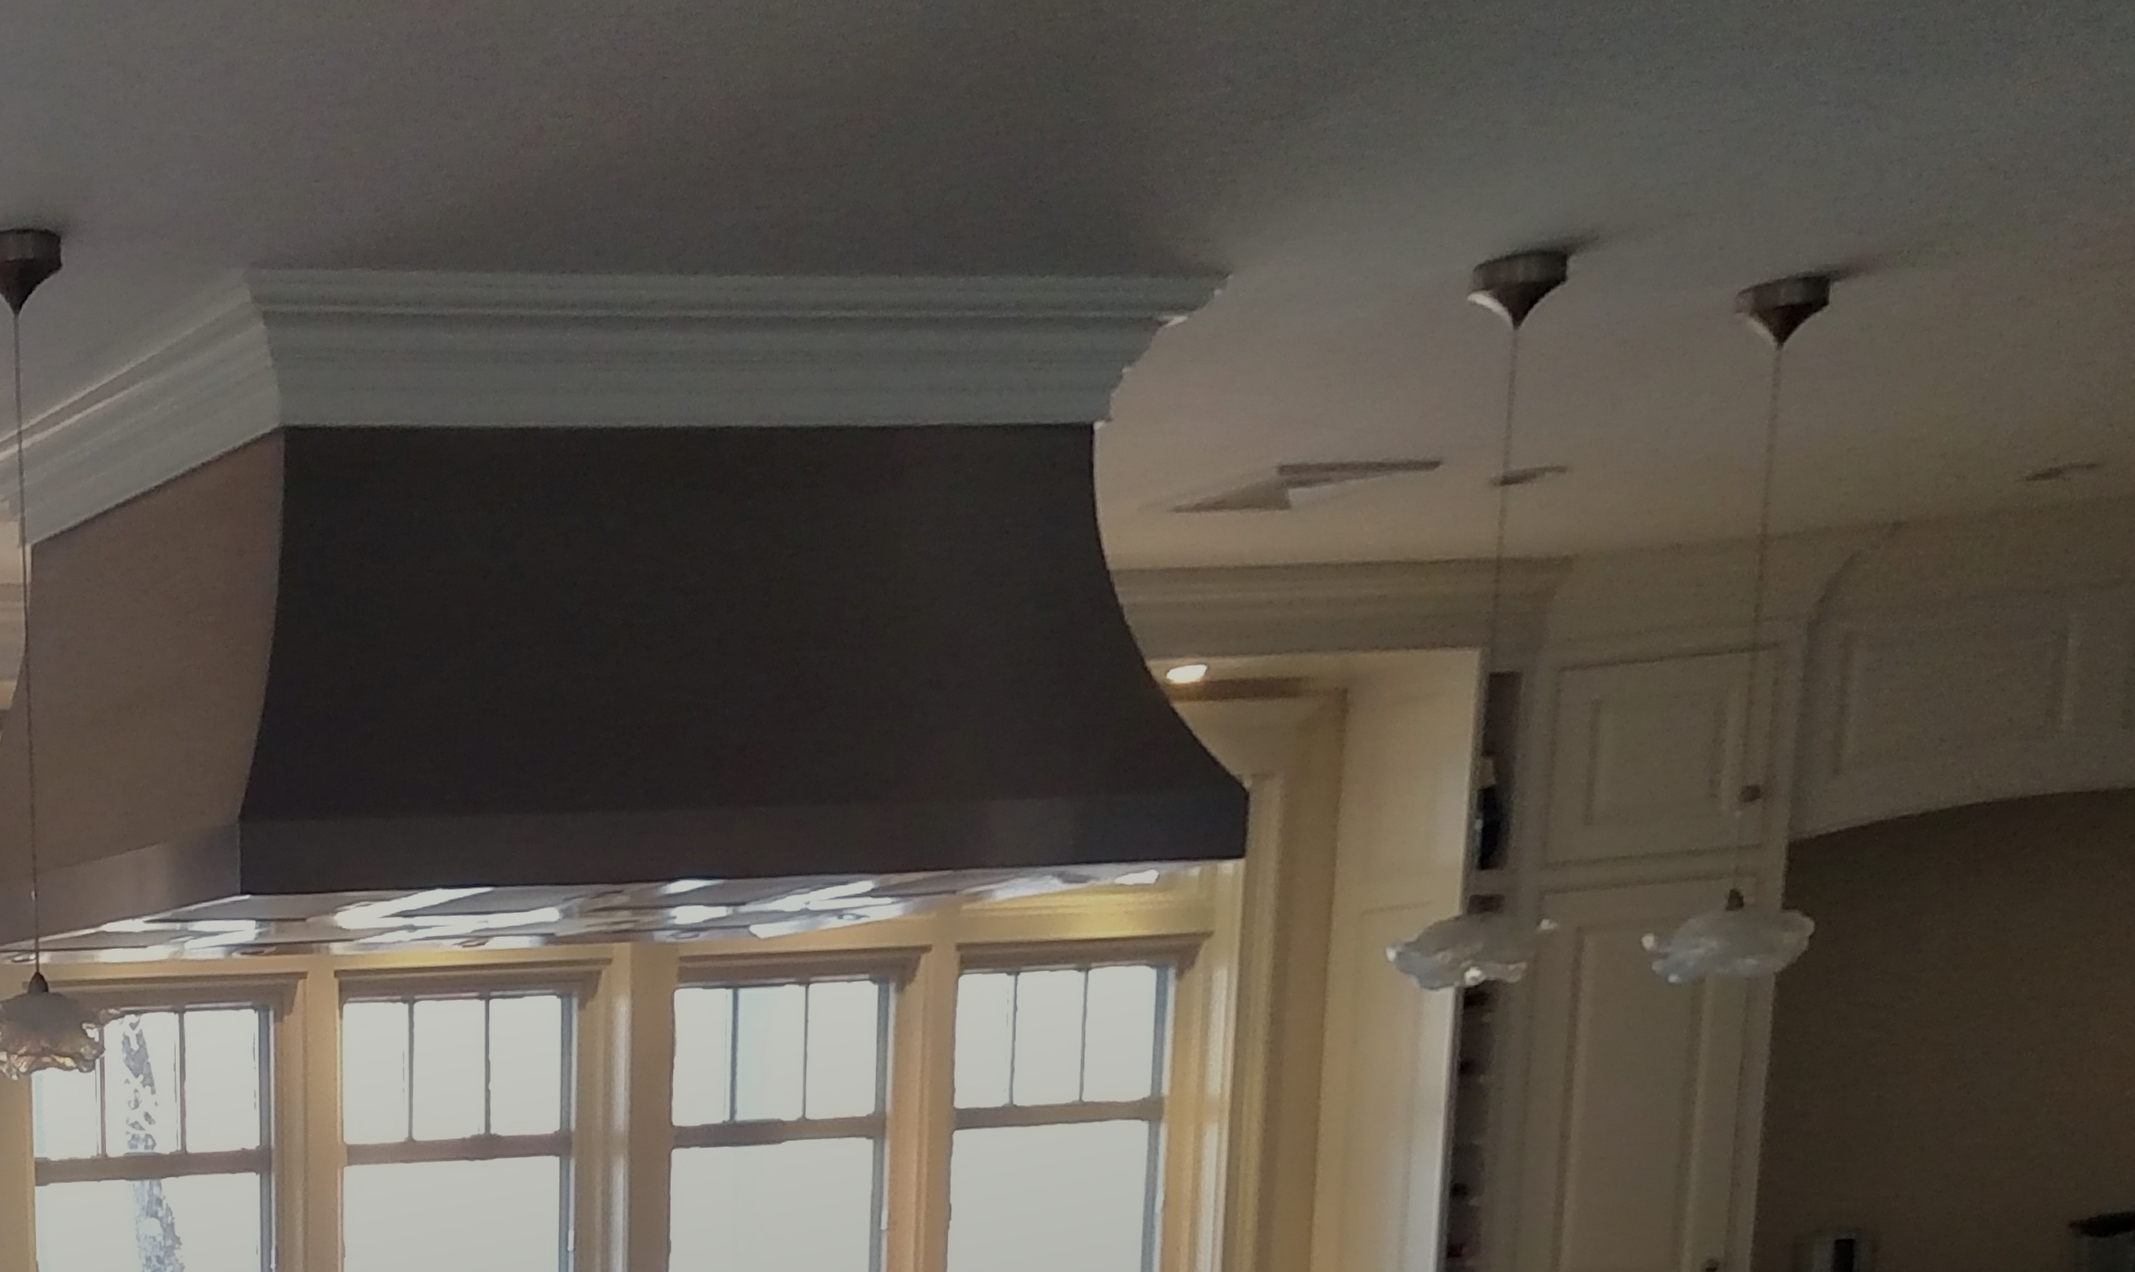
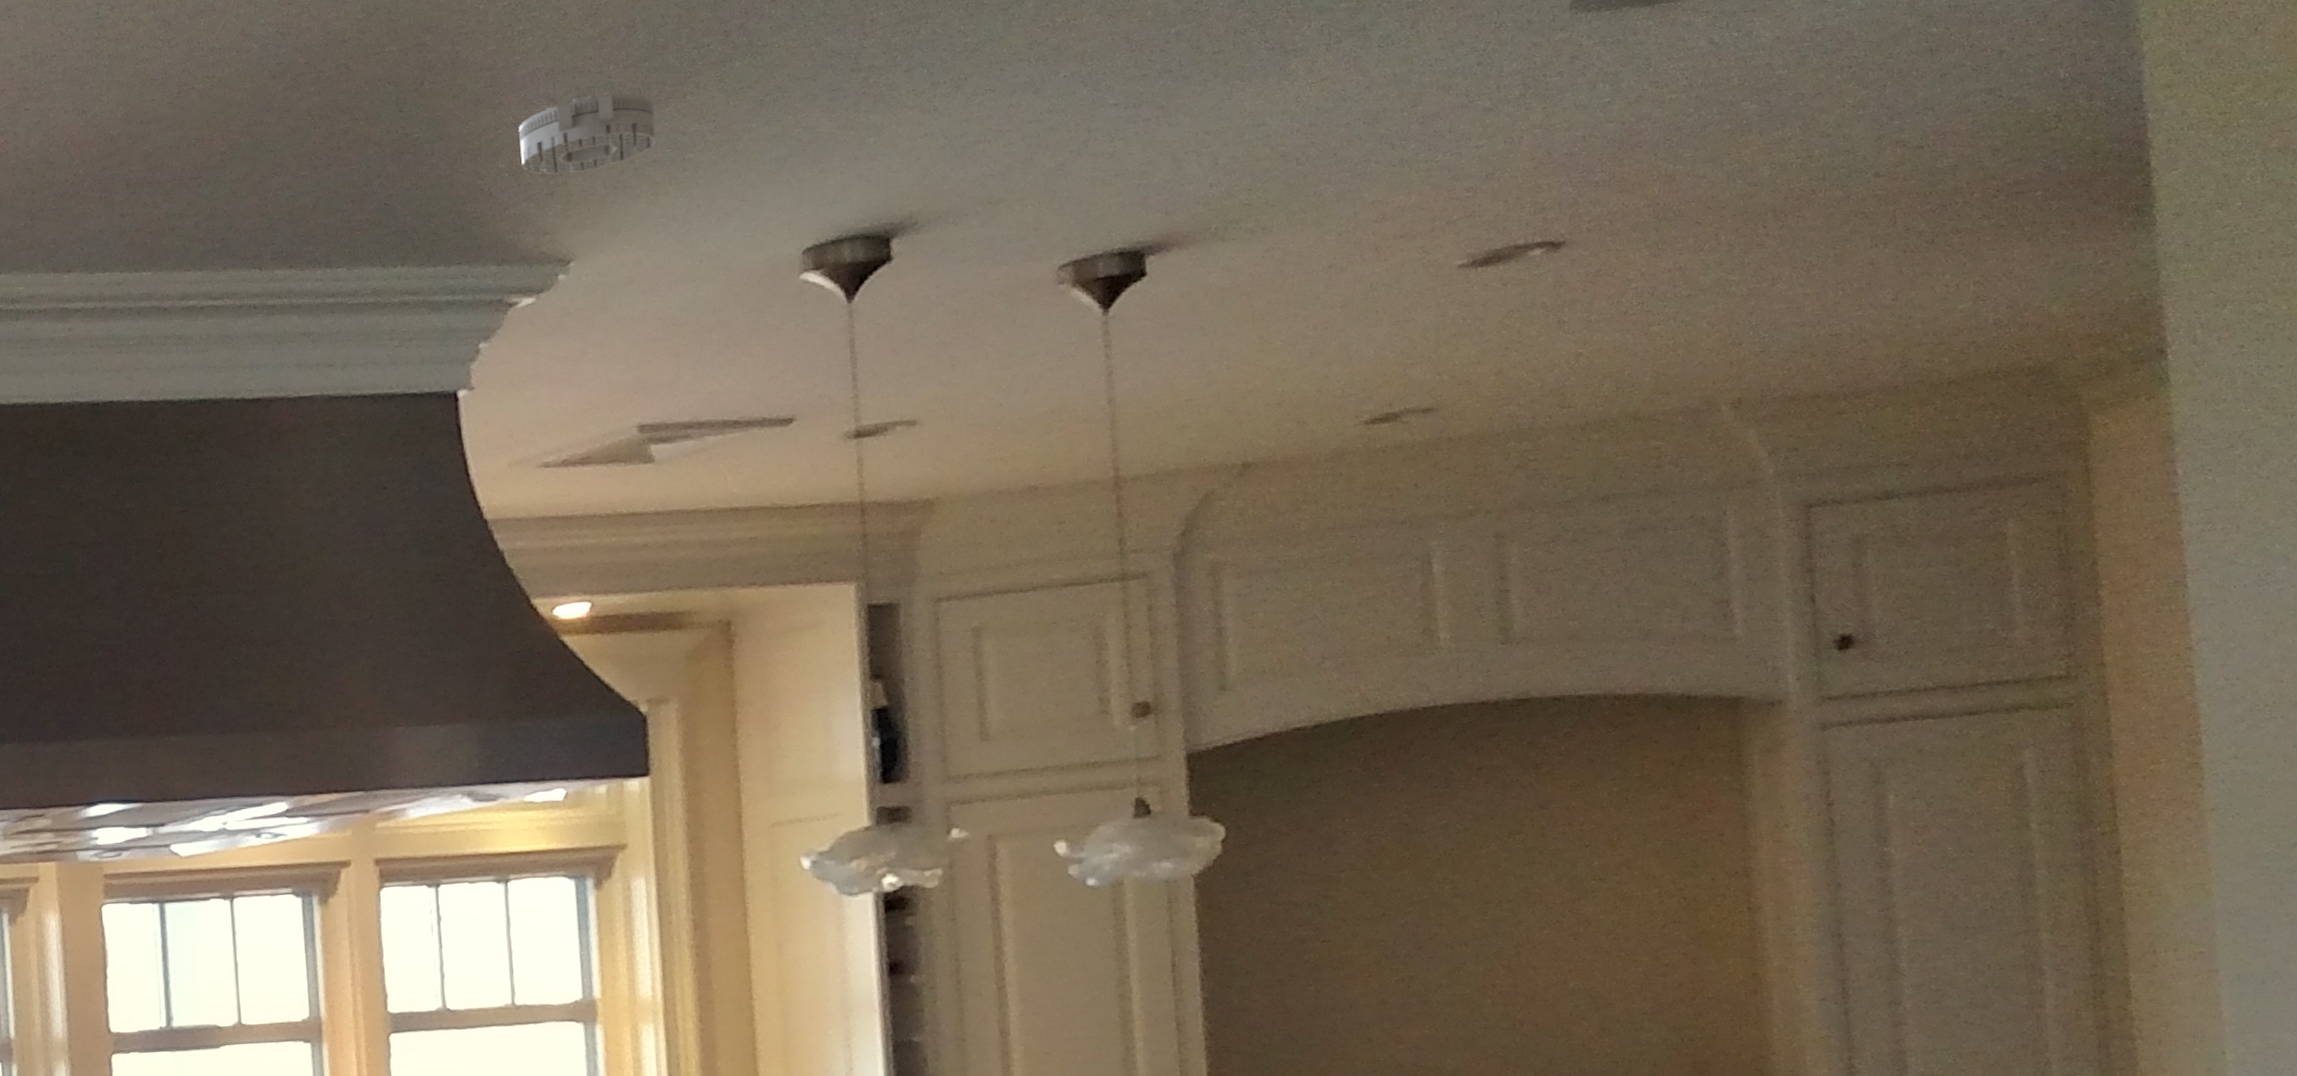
smoke detector: none [1190,75,1338,172] -> present [519,93,656,175]

